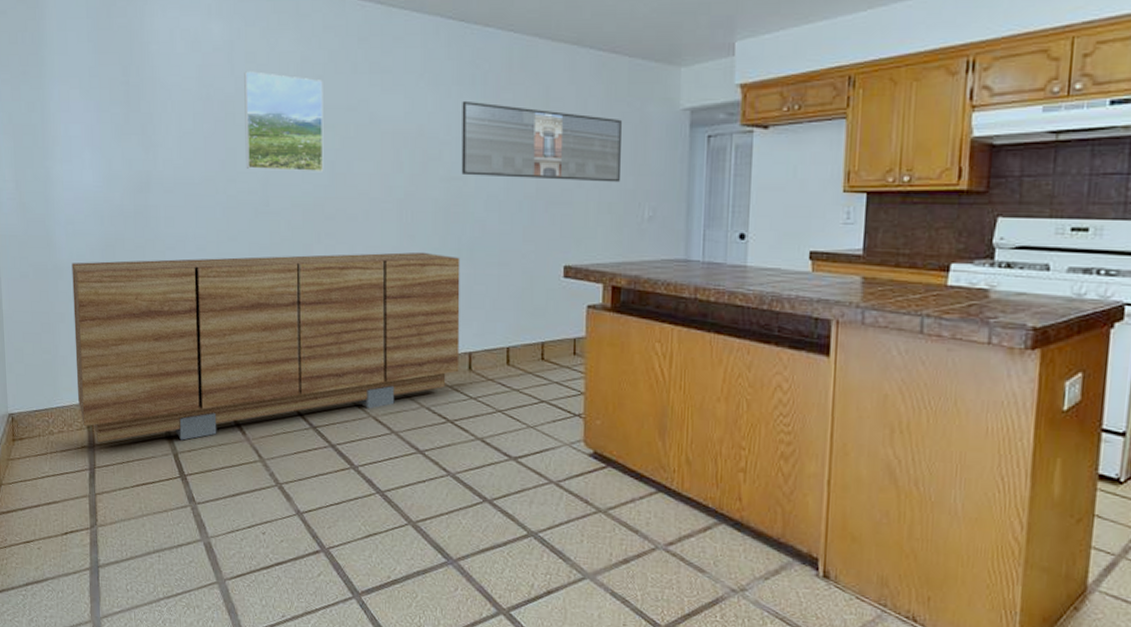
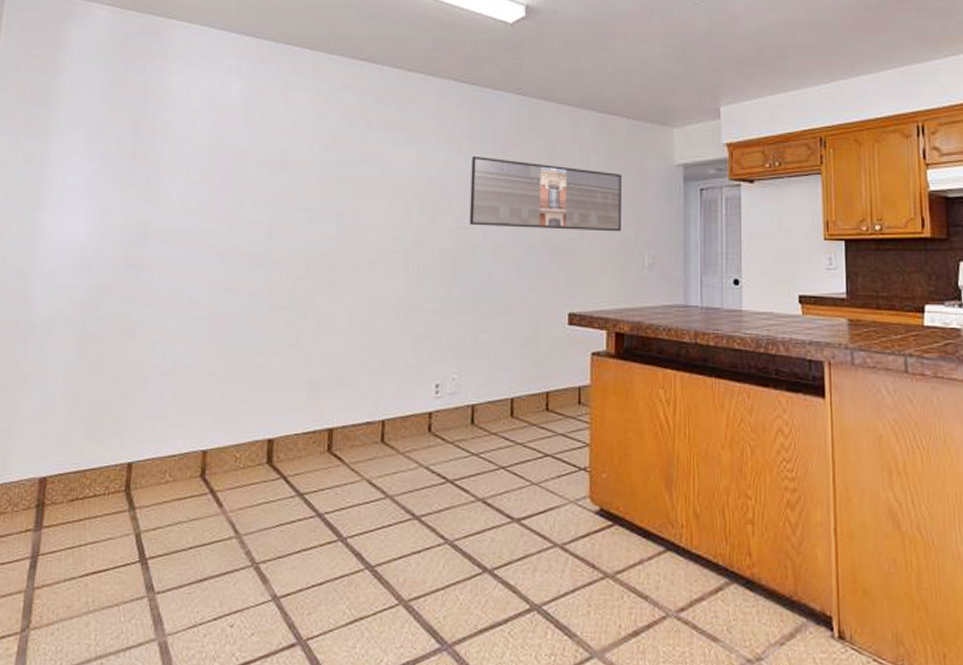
sideboard: present [71,252,460,443] -> none [30,301,466,524]
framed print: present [244,71,324,172] -> none [251,126,337,223]

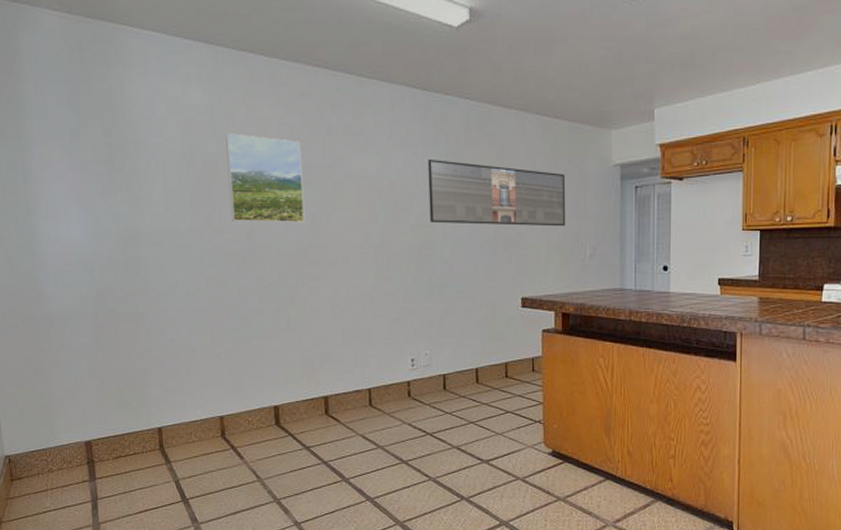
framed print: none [251,126,337,223] -> present [225,133,305,223]

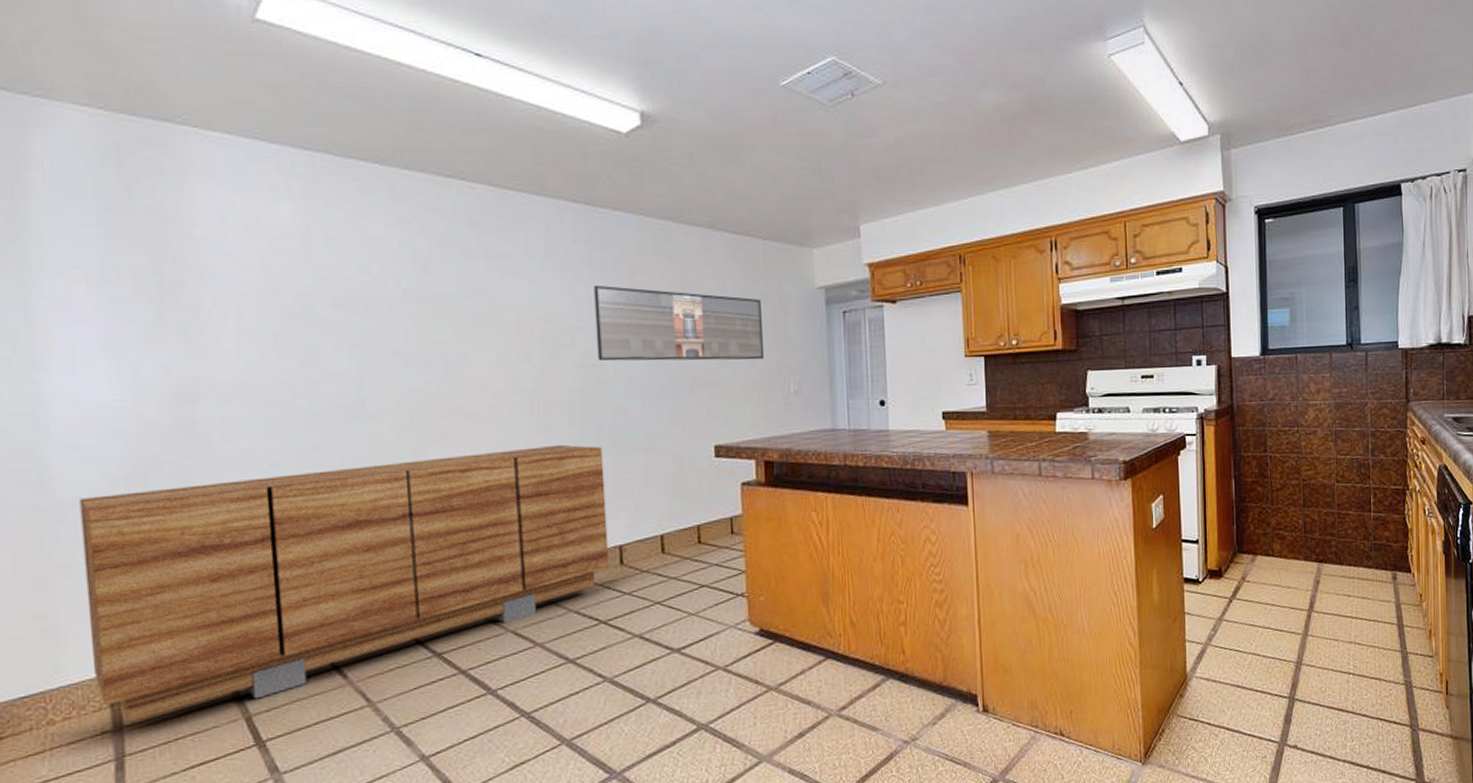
sideboard: none [62,290,435,476] -> present [79,444,610,723]
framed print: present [225,133,305,223] -> none [325,258,435,369]

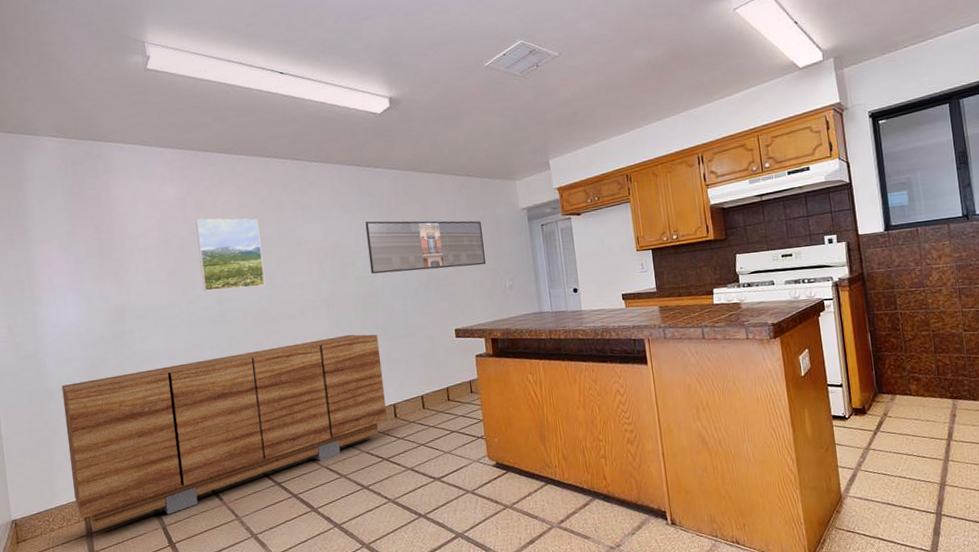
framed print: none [325,258,435,369] -> present [195,218,266,291]

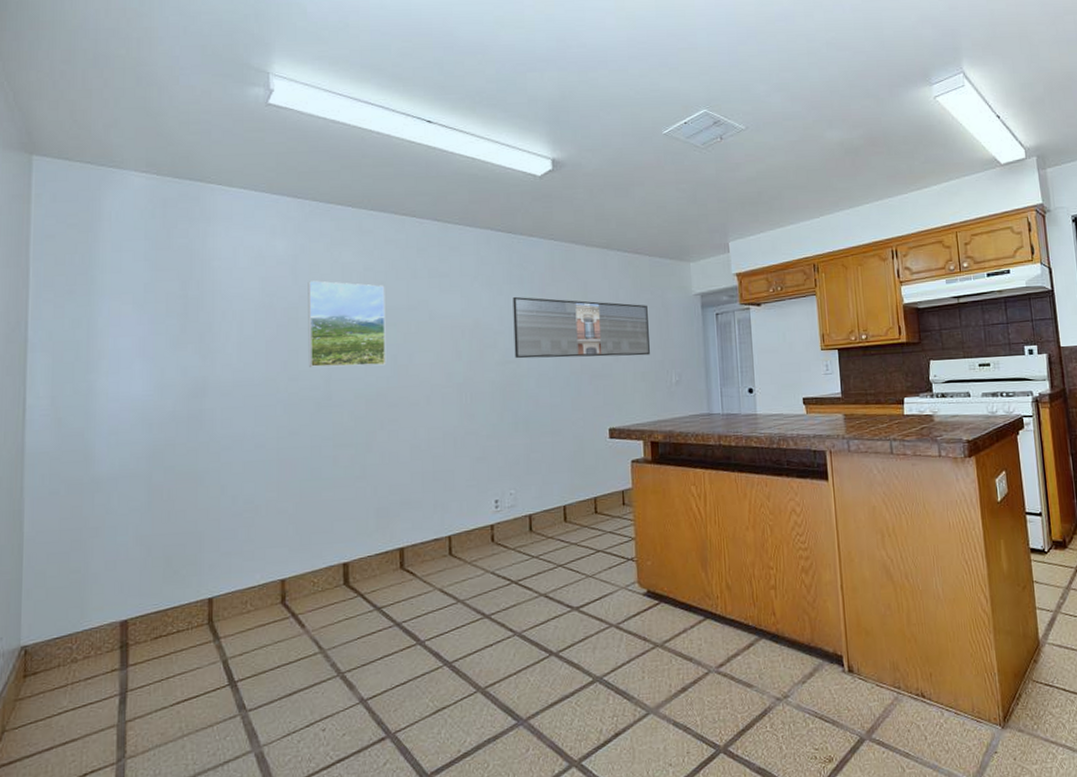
sideboard: present [62,334,388,530] -> none [110,428,521,663]

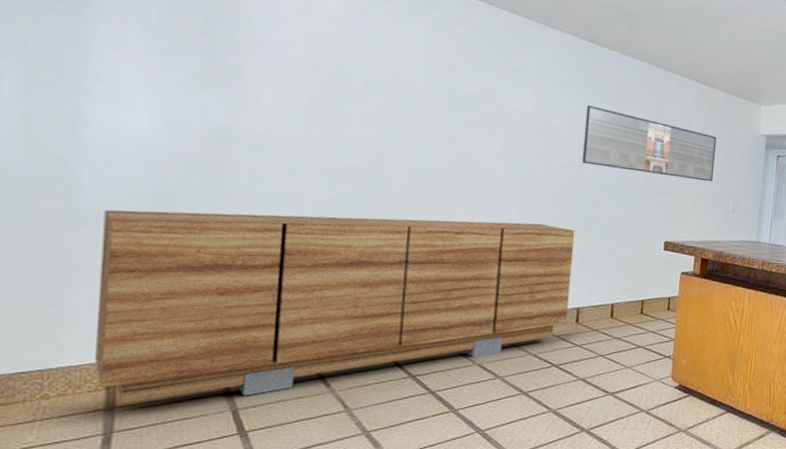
sideboard: none [110,428,521,663] -> present [95,209,575,404]
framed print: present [308,280,386,368] -> none [357,46,452,147]

